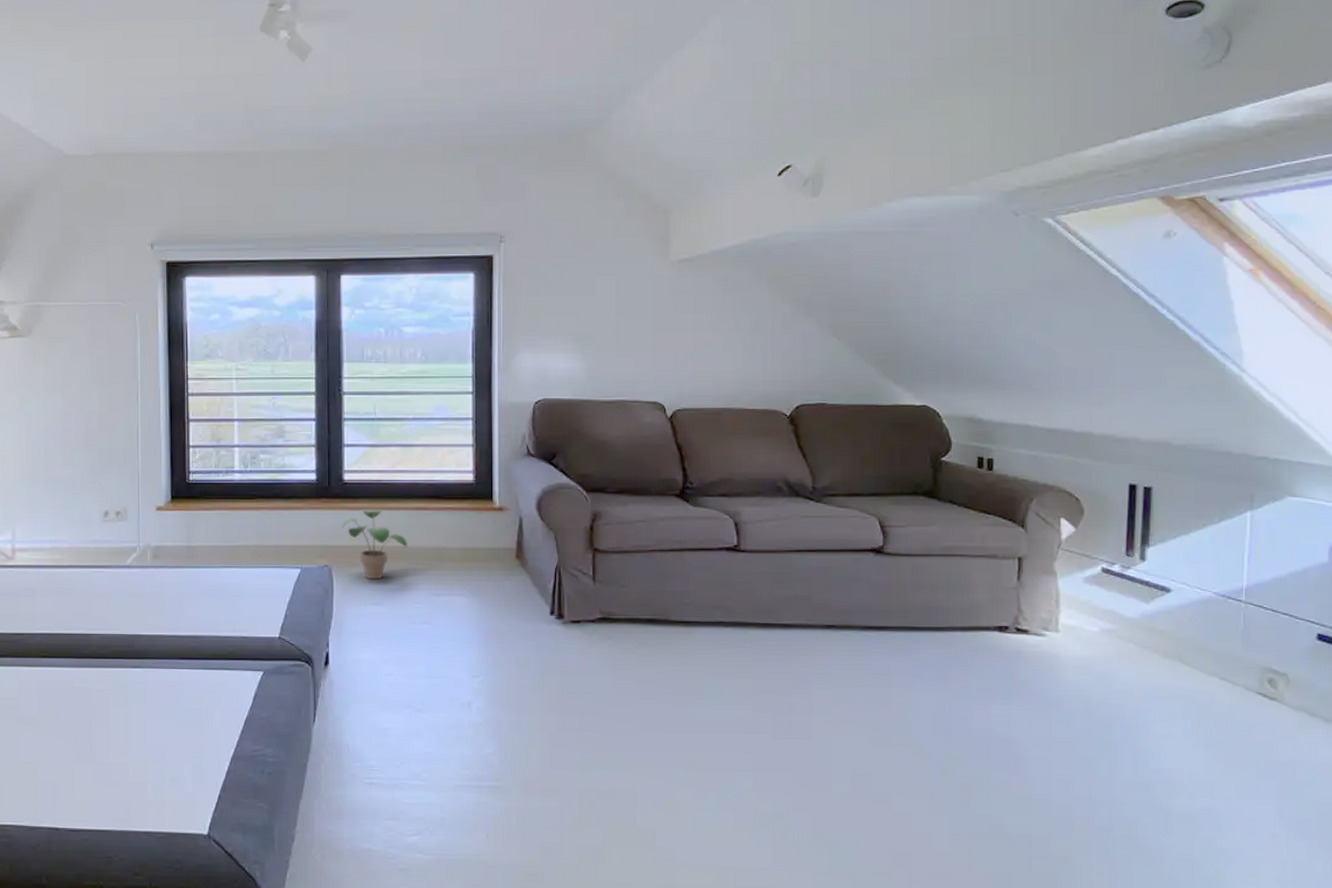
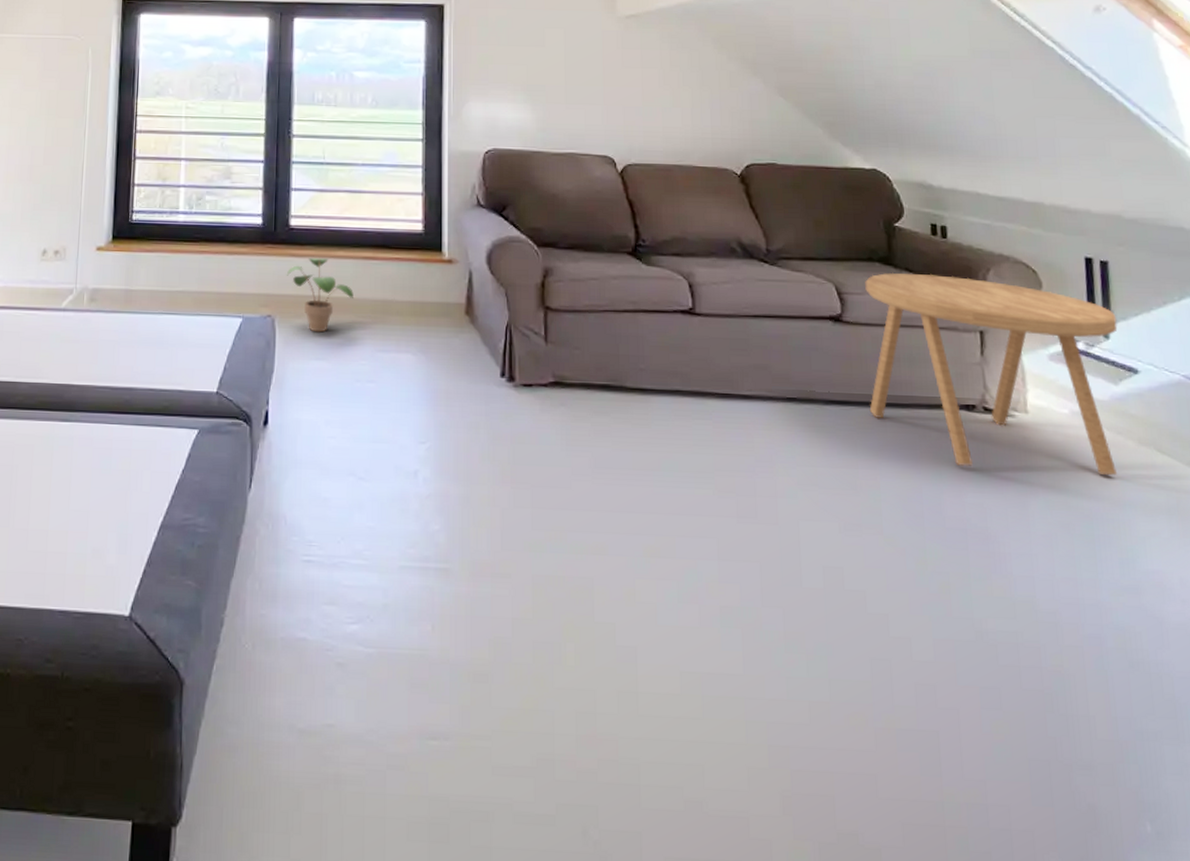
side table: none [905,505,1155,687] -> present [865,272,1118,476]

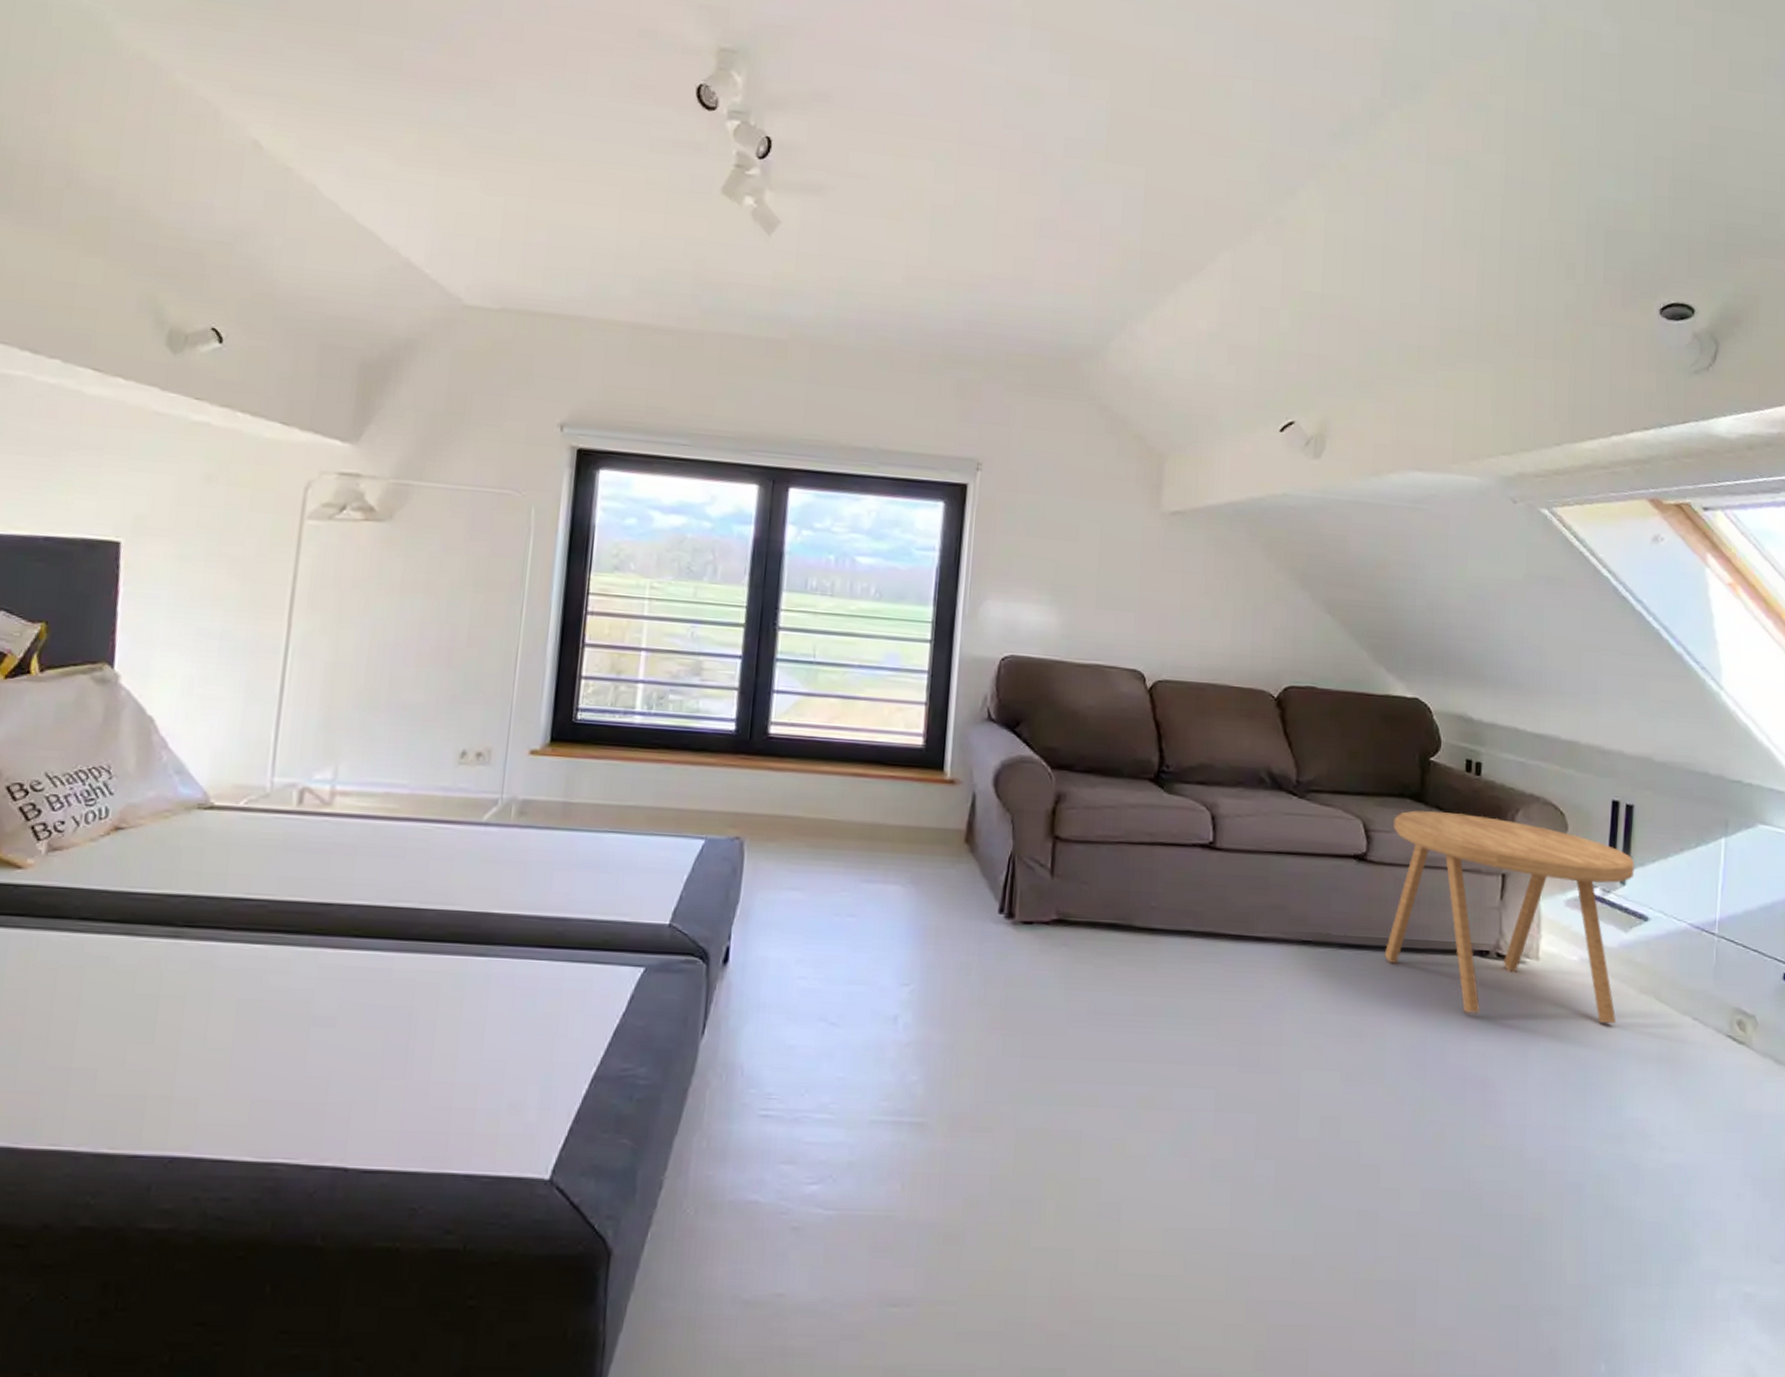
potted plant: present [286,257,354,333] -> none [760,772,839,859]

